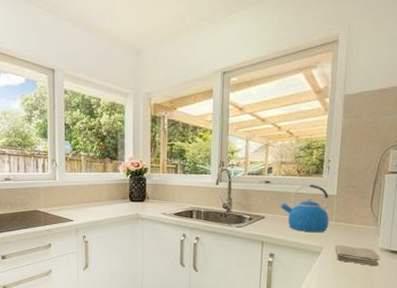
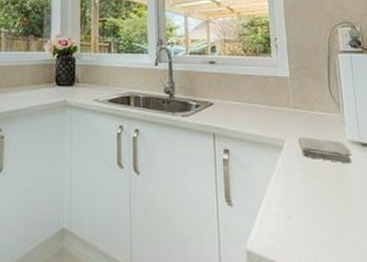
kettle: present [280,185,329,233] -> none [229,65,287,122]

